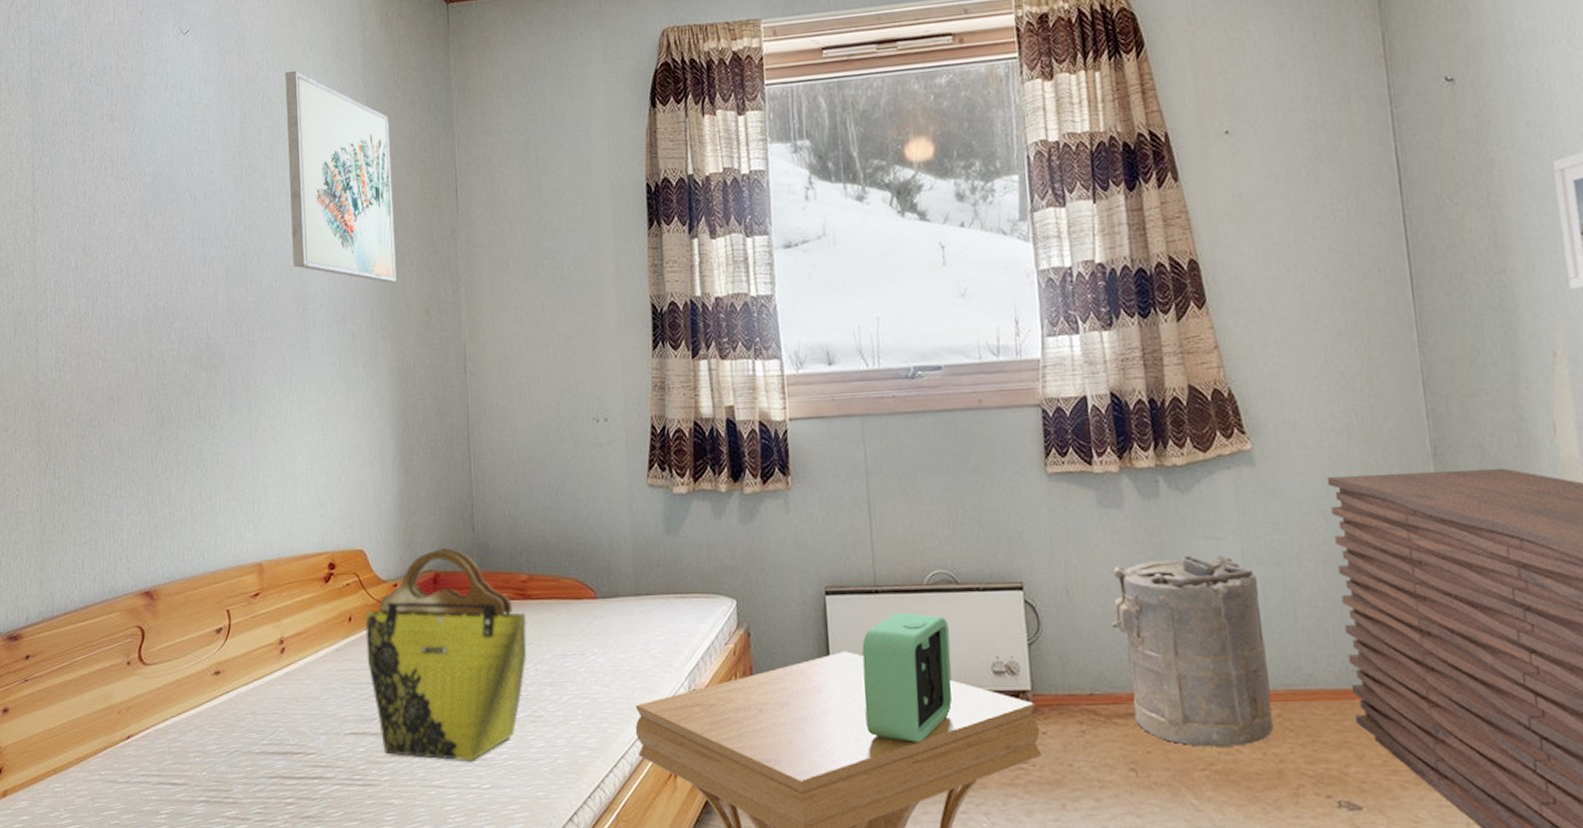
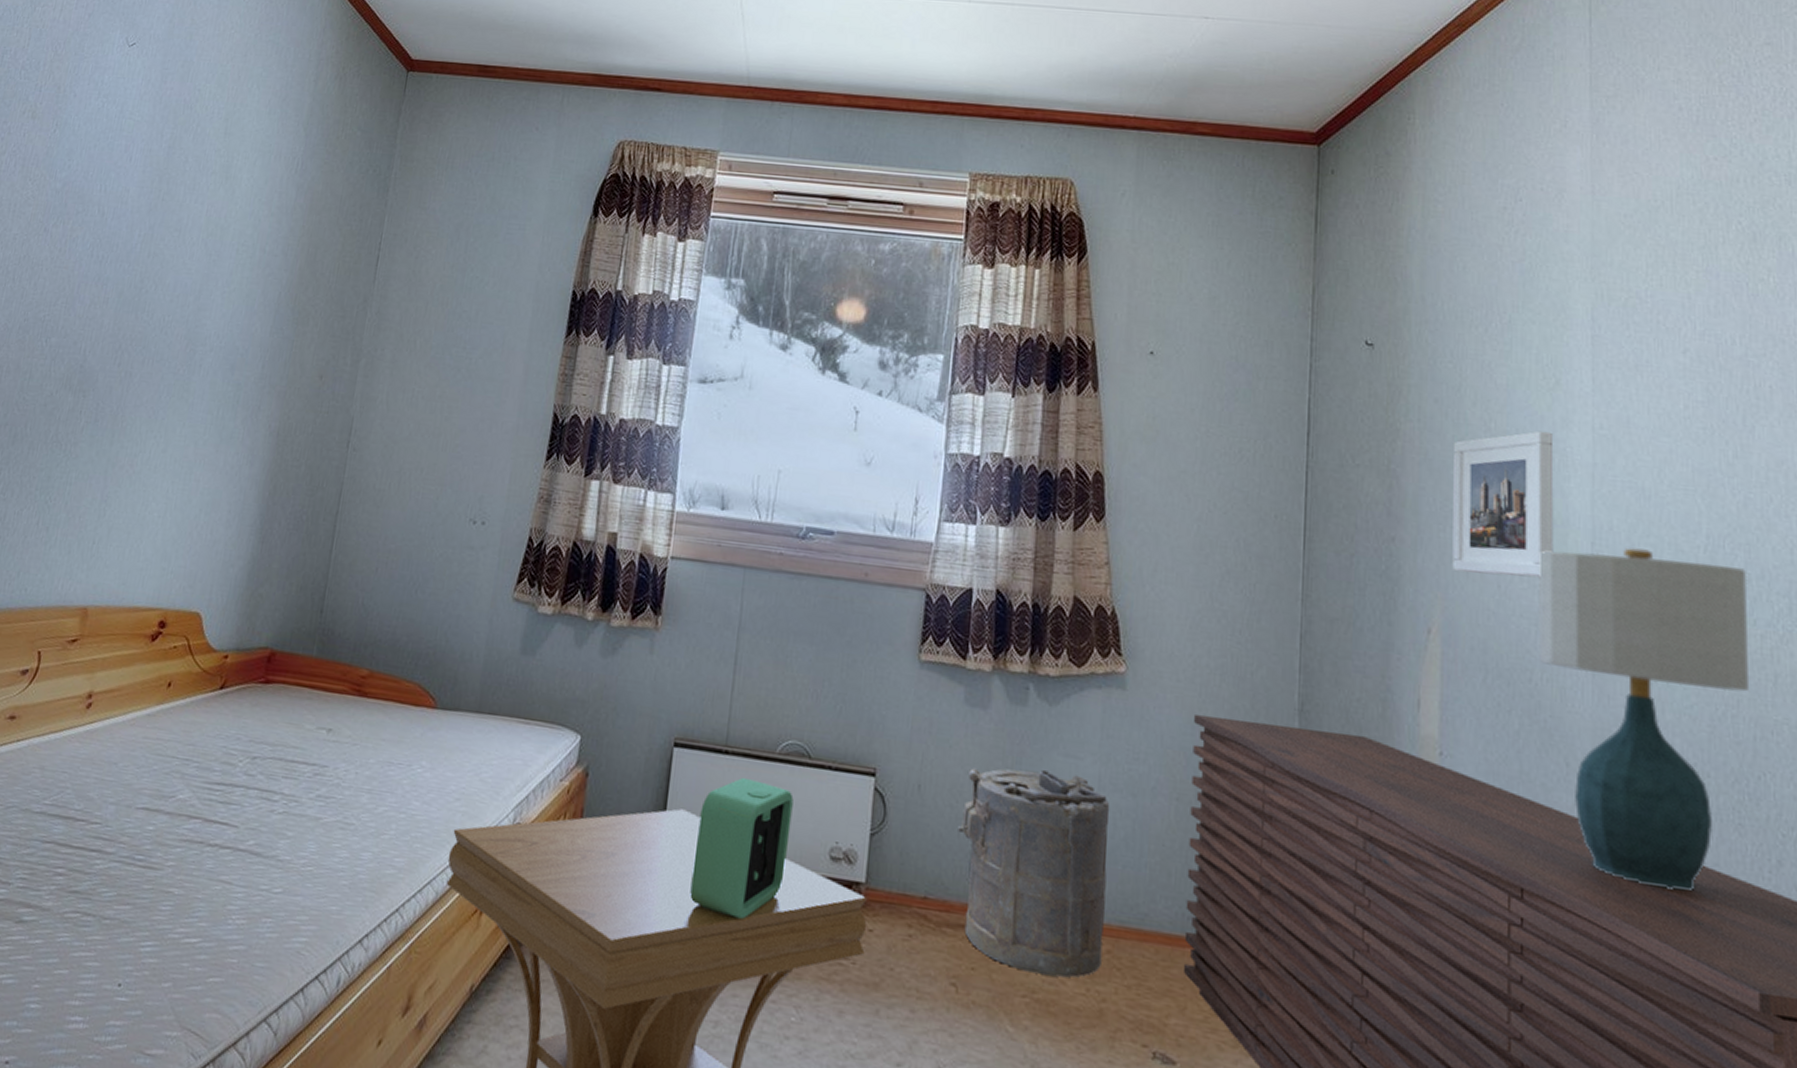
wall art: present [285,71,397,283] -> none [191,106,324,340]
tote bag: present [365,548,527,762] -> none [175,626,358,861]

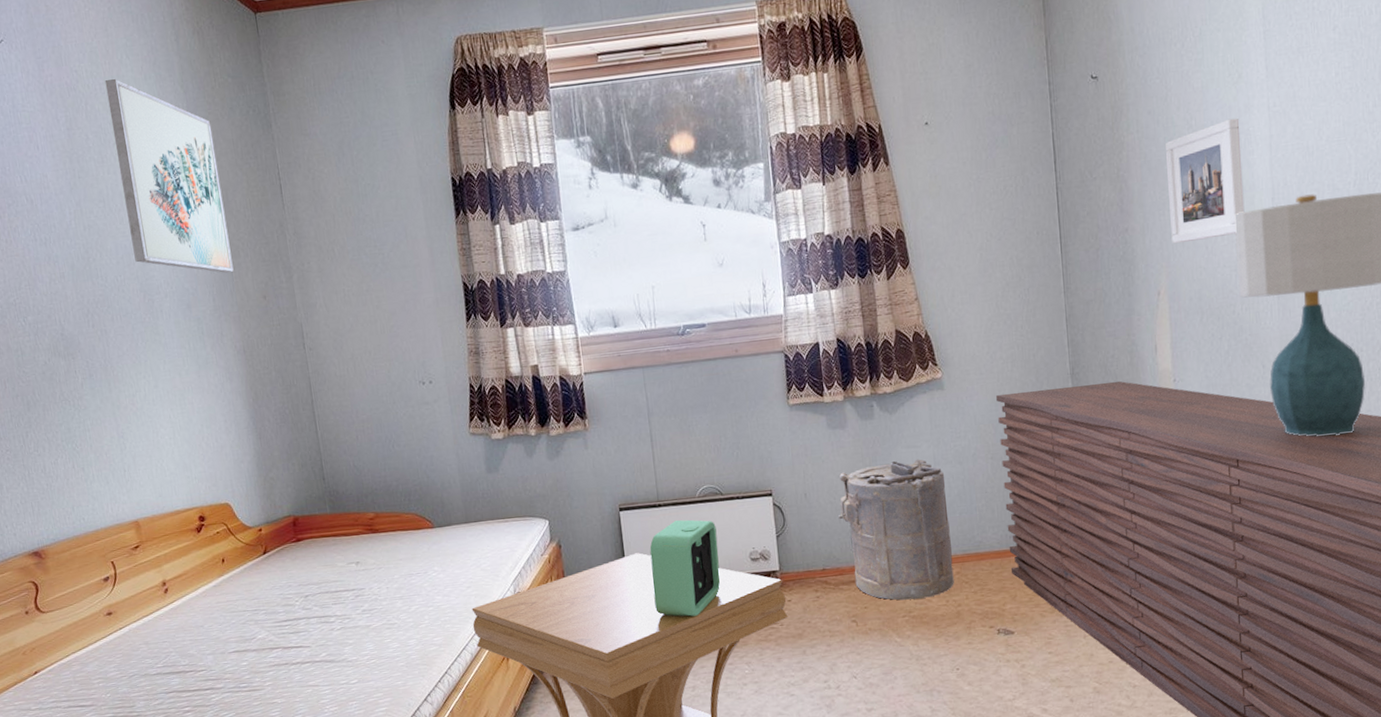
wall art: none [191,106,324,340] -> present [104,79,234,273]

